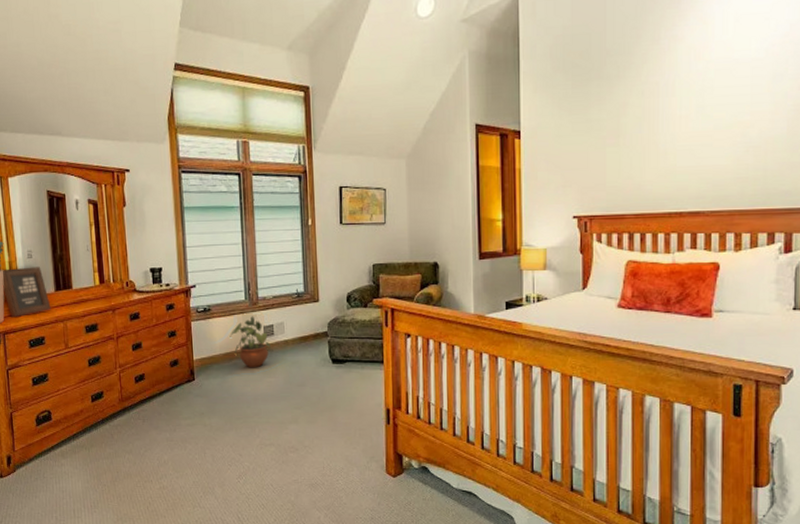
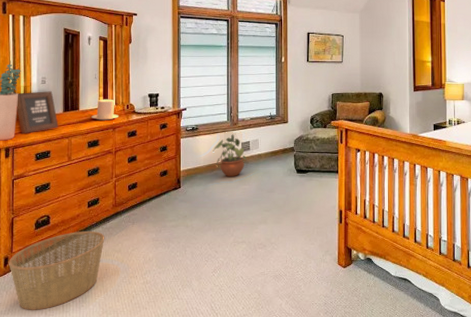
basket: none [12,429,113,515] -> present [9,231,105,310]
candle: none [86,275,118,301] -> present [90,99,119,120]

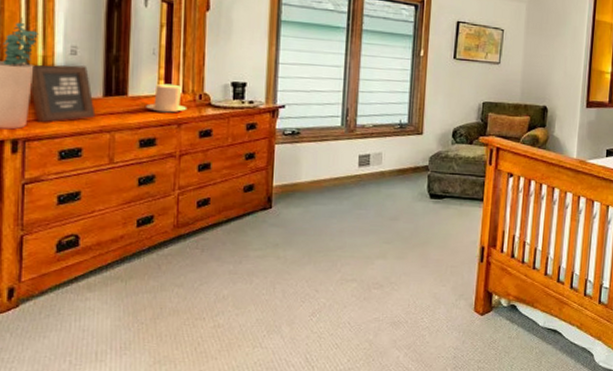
basket: present [9,231,105,310] -> none [15,258,161,358]
potted plant: present [213,134,247,177] -> none [319,143,365,199]

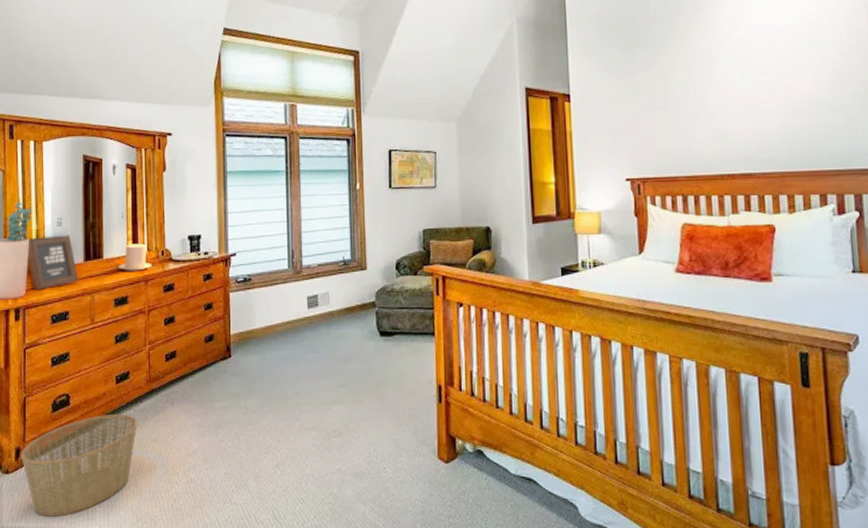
basket: none [15,258,161,358] -> present [21,415,138,517]

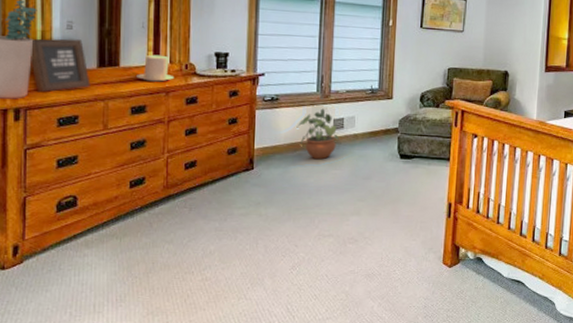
basket: present [21,415,138,517] -> none [19,217,152,310]
potted plant: none [270,286,314,343] -> present [296,108,339,160]

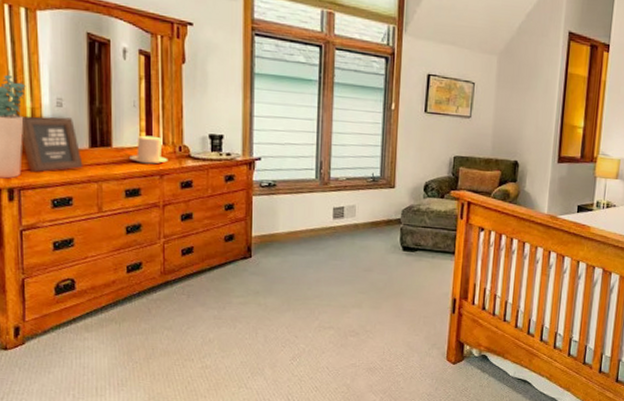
potted plant: present [296,108,339,160] -> none [295,196,339,250]

